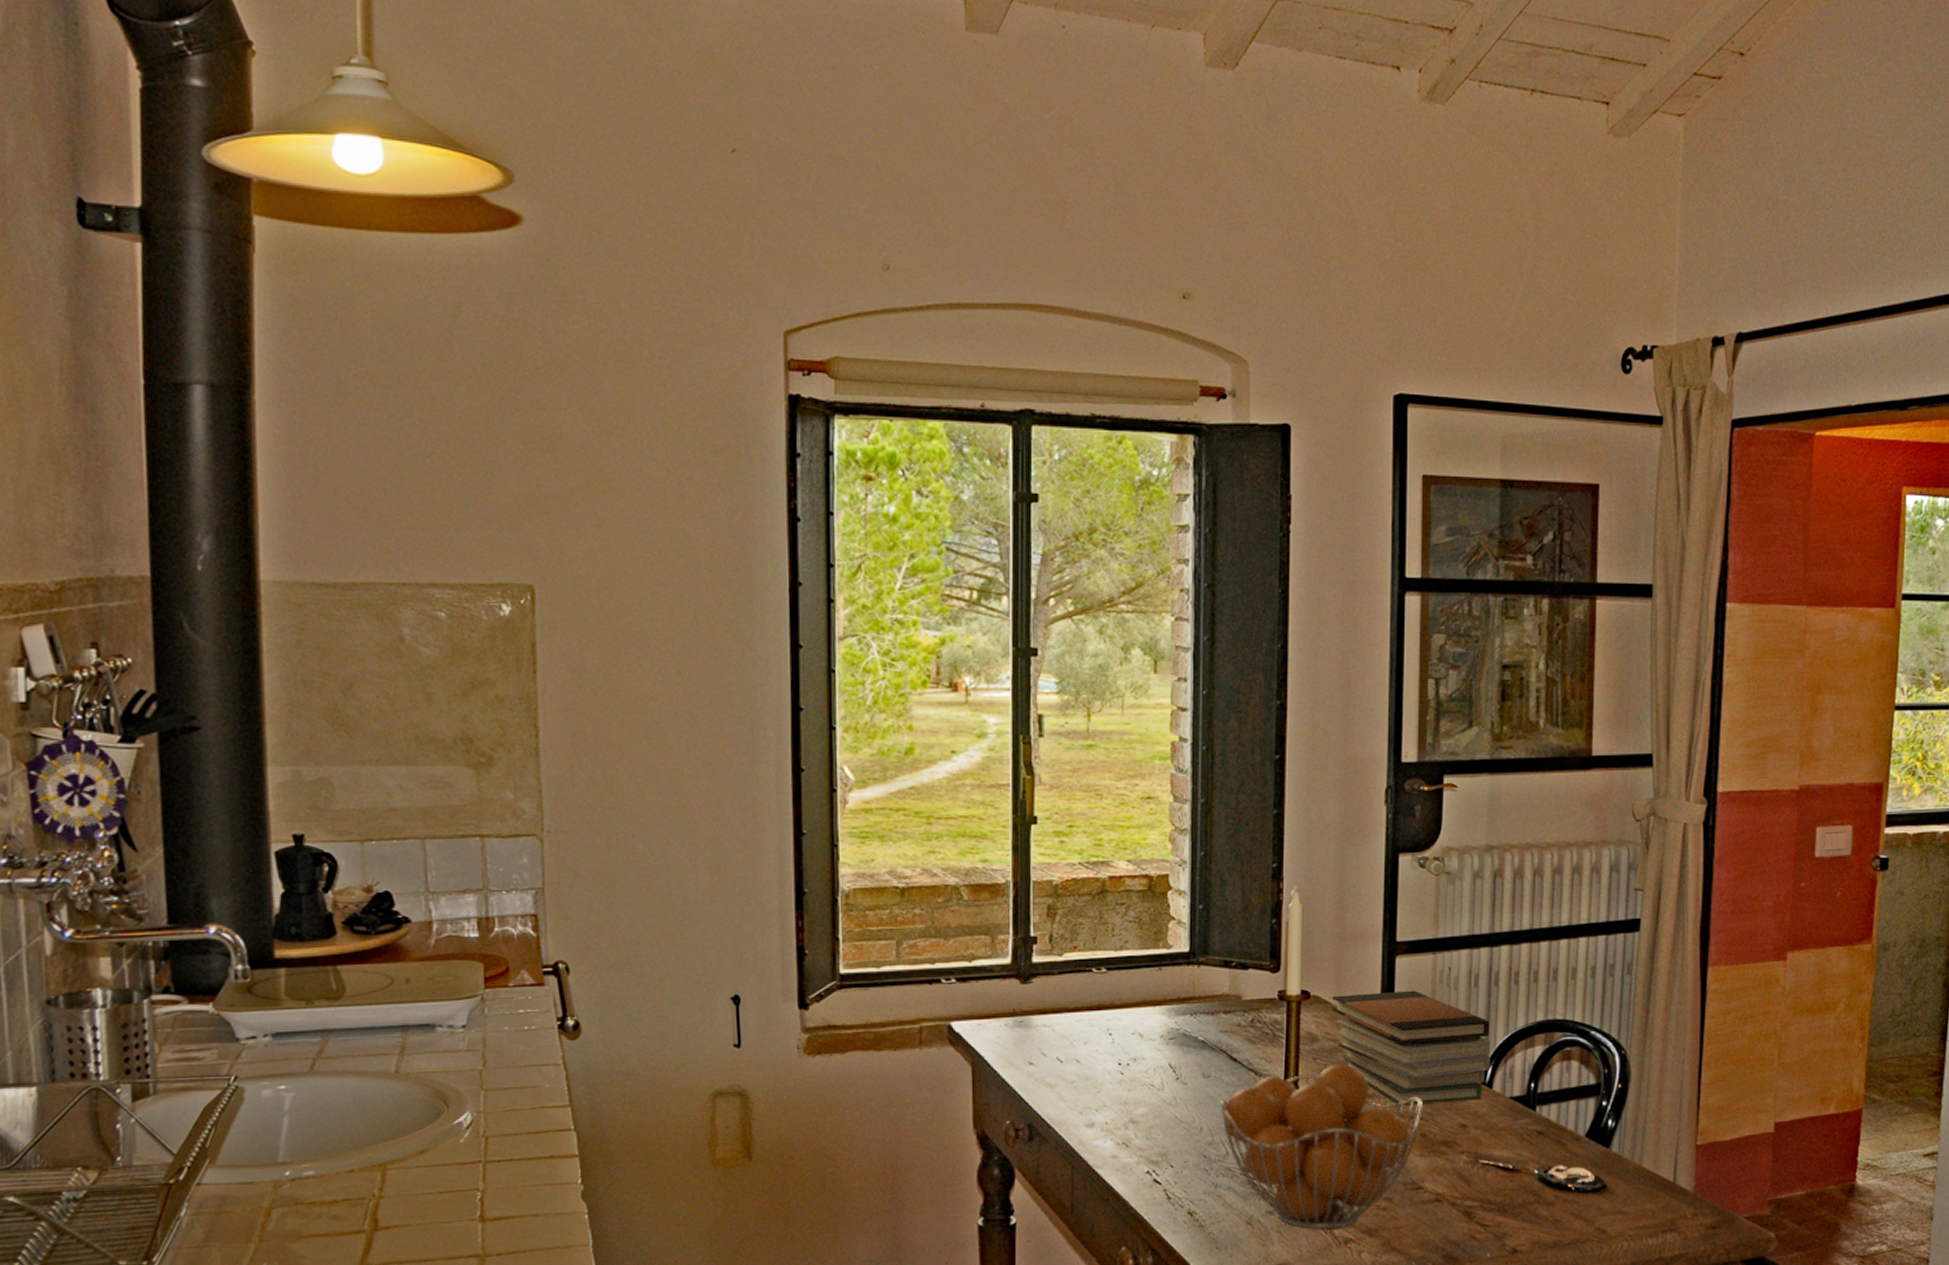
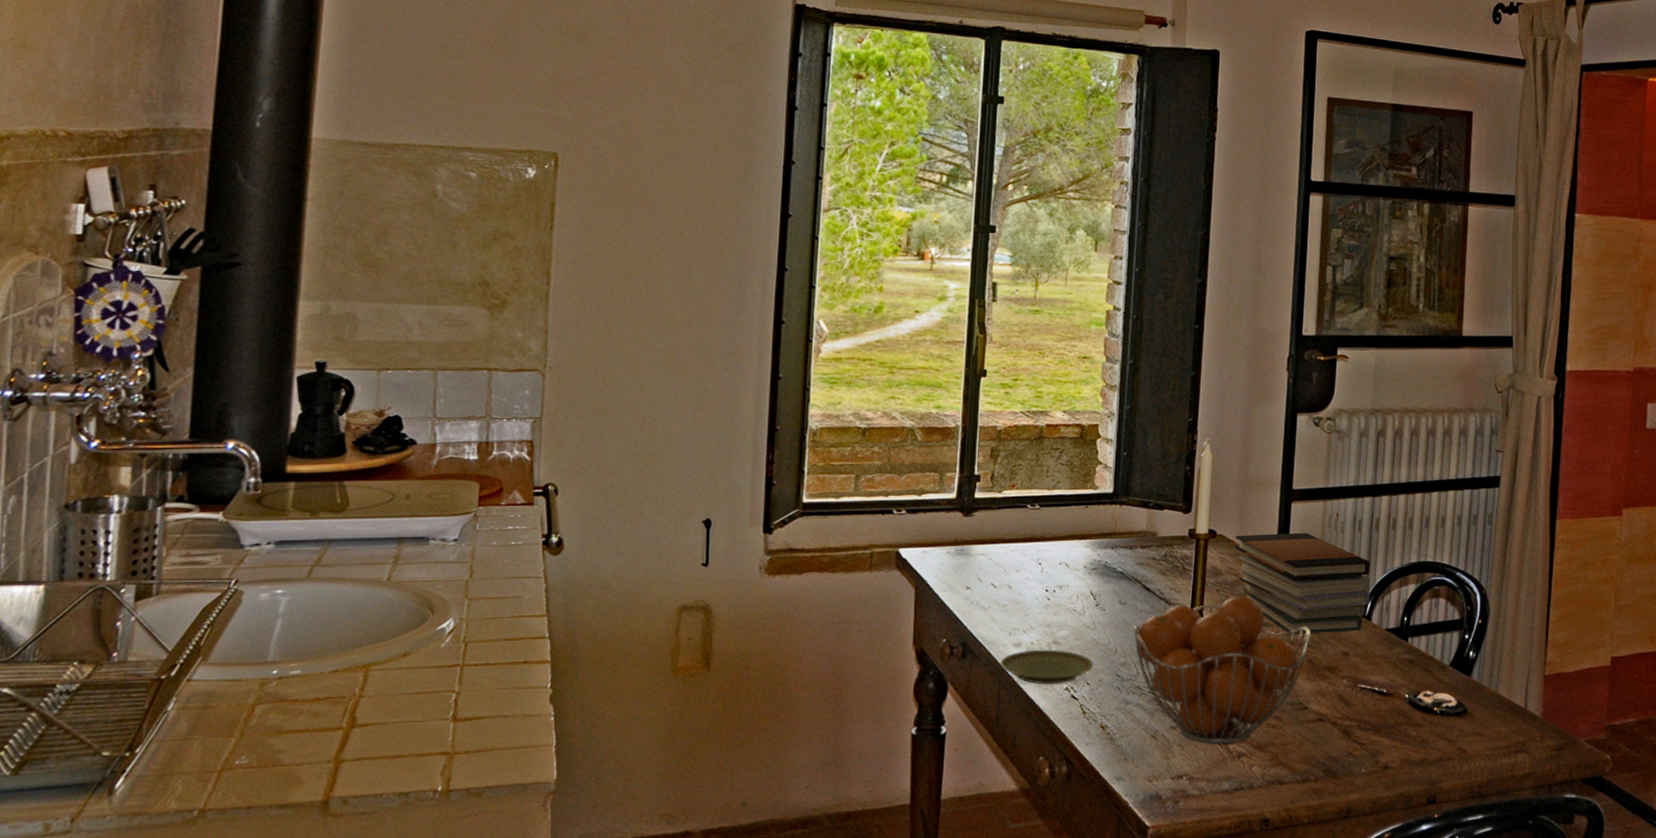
plate: none [1072,1129,1176,1168] -> present [1000,649,1093,685]

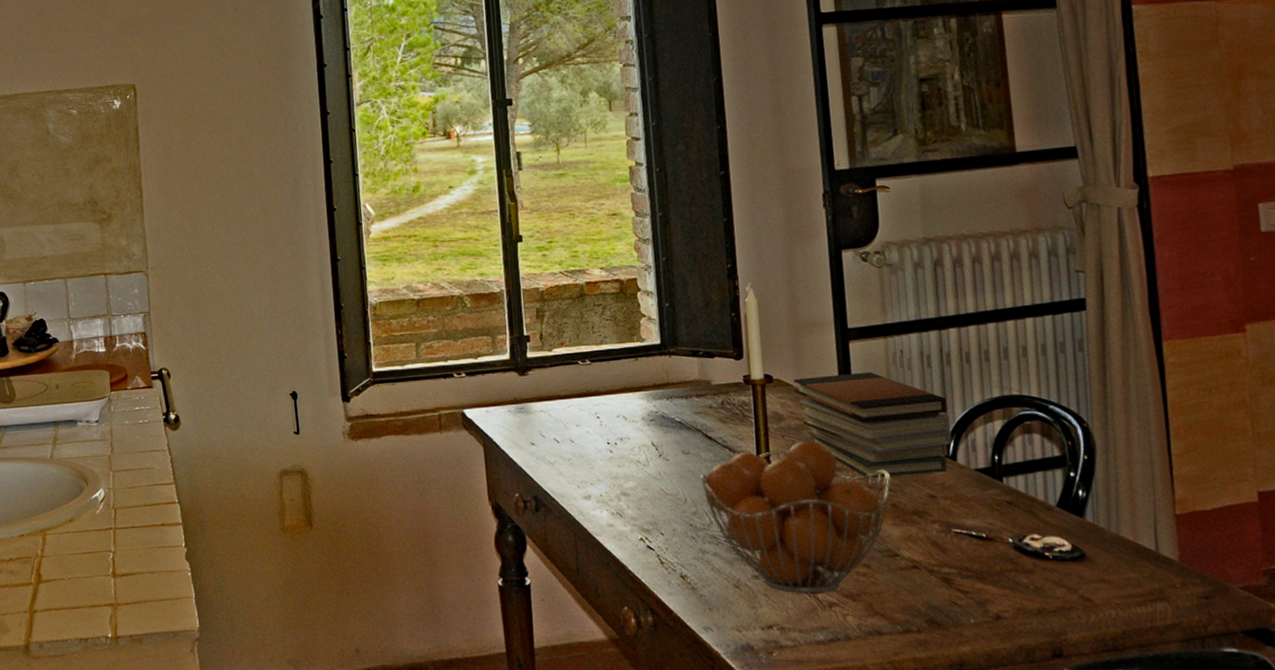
plate: present [1000,649,1093,685] -> none [573,500,665,536]

